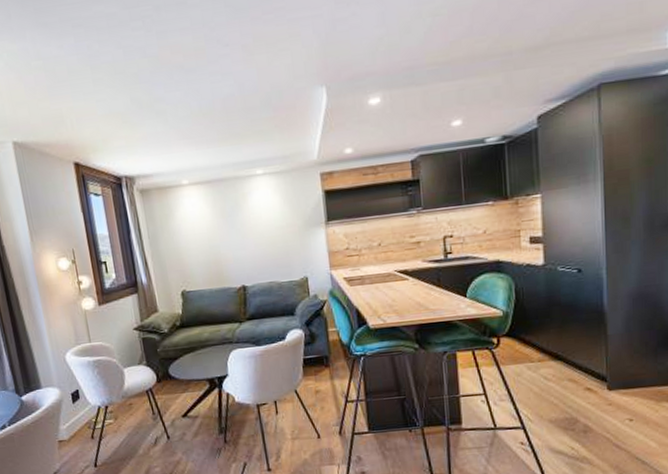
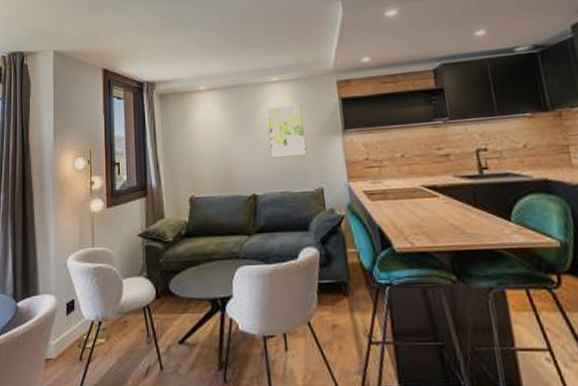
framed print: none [252,197,293,252] -> present [266,104,307,159]

